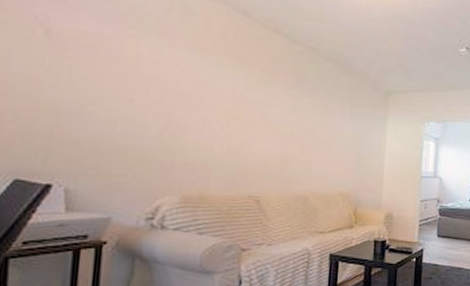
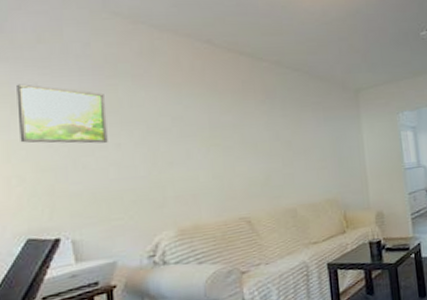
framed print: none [21,14,124,95] -> present [17,84,108,144]

